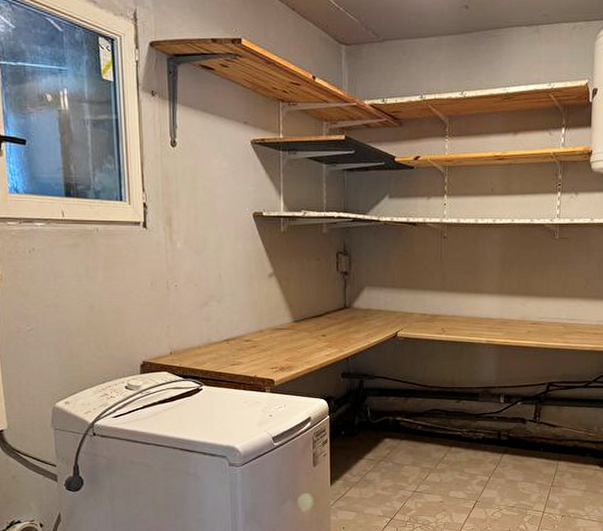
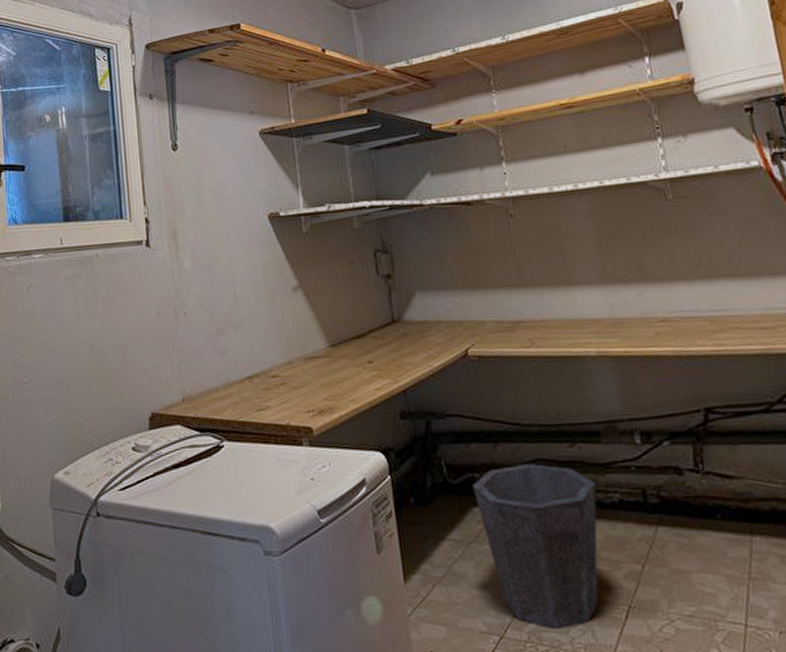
waste bin: none [387,412,470,514] -> present [473,464,599,628]

